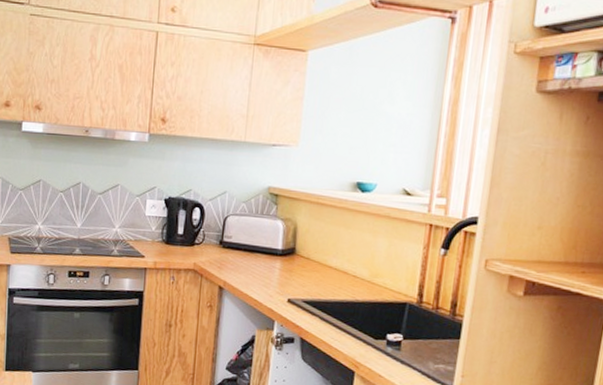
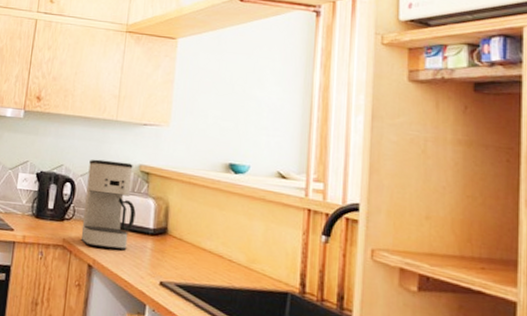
coffee maker: none [211,182,265,271] -> present [80,159,136,250]

